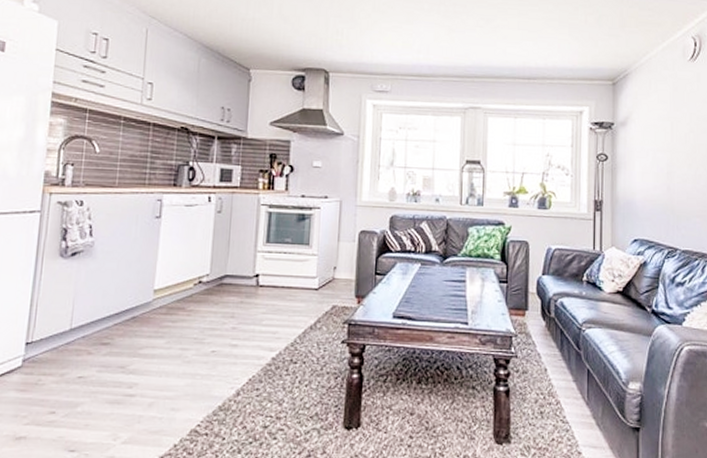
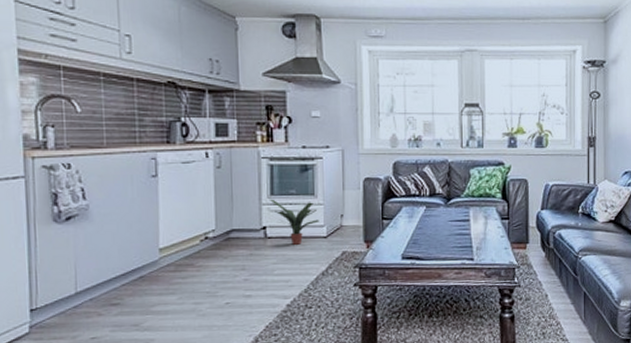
potted plant: none [265,246,312,295] -> present [270,199,319,245]

